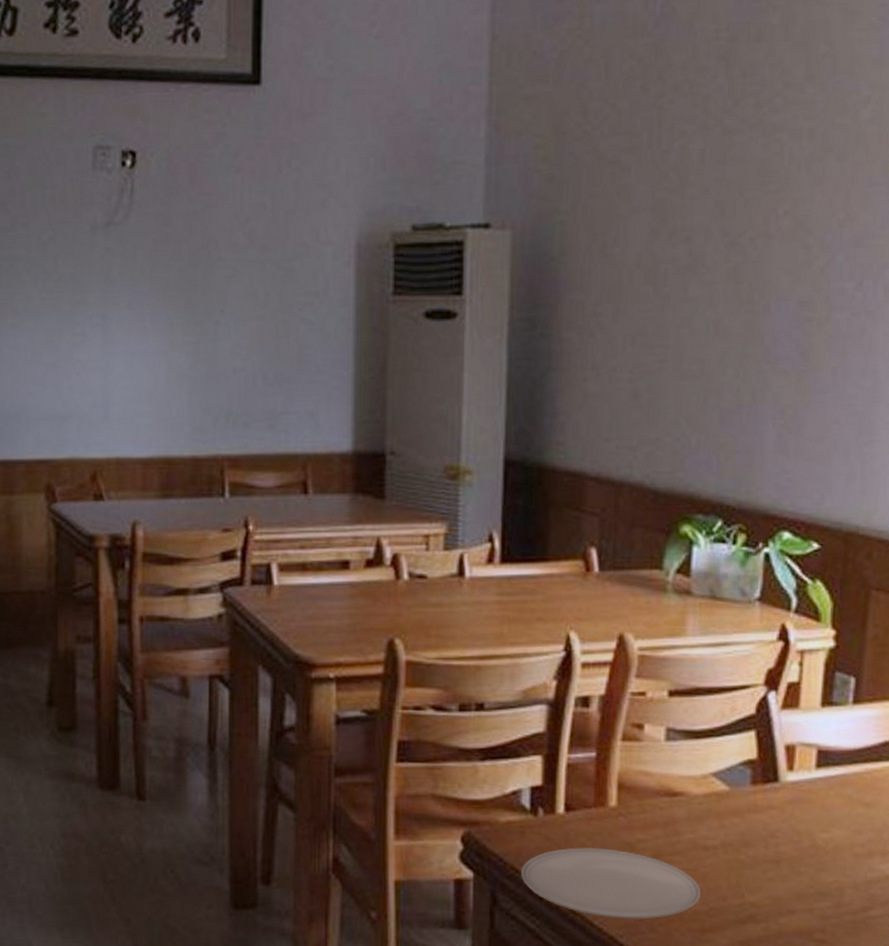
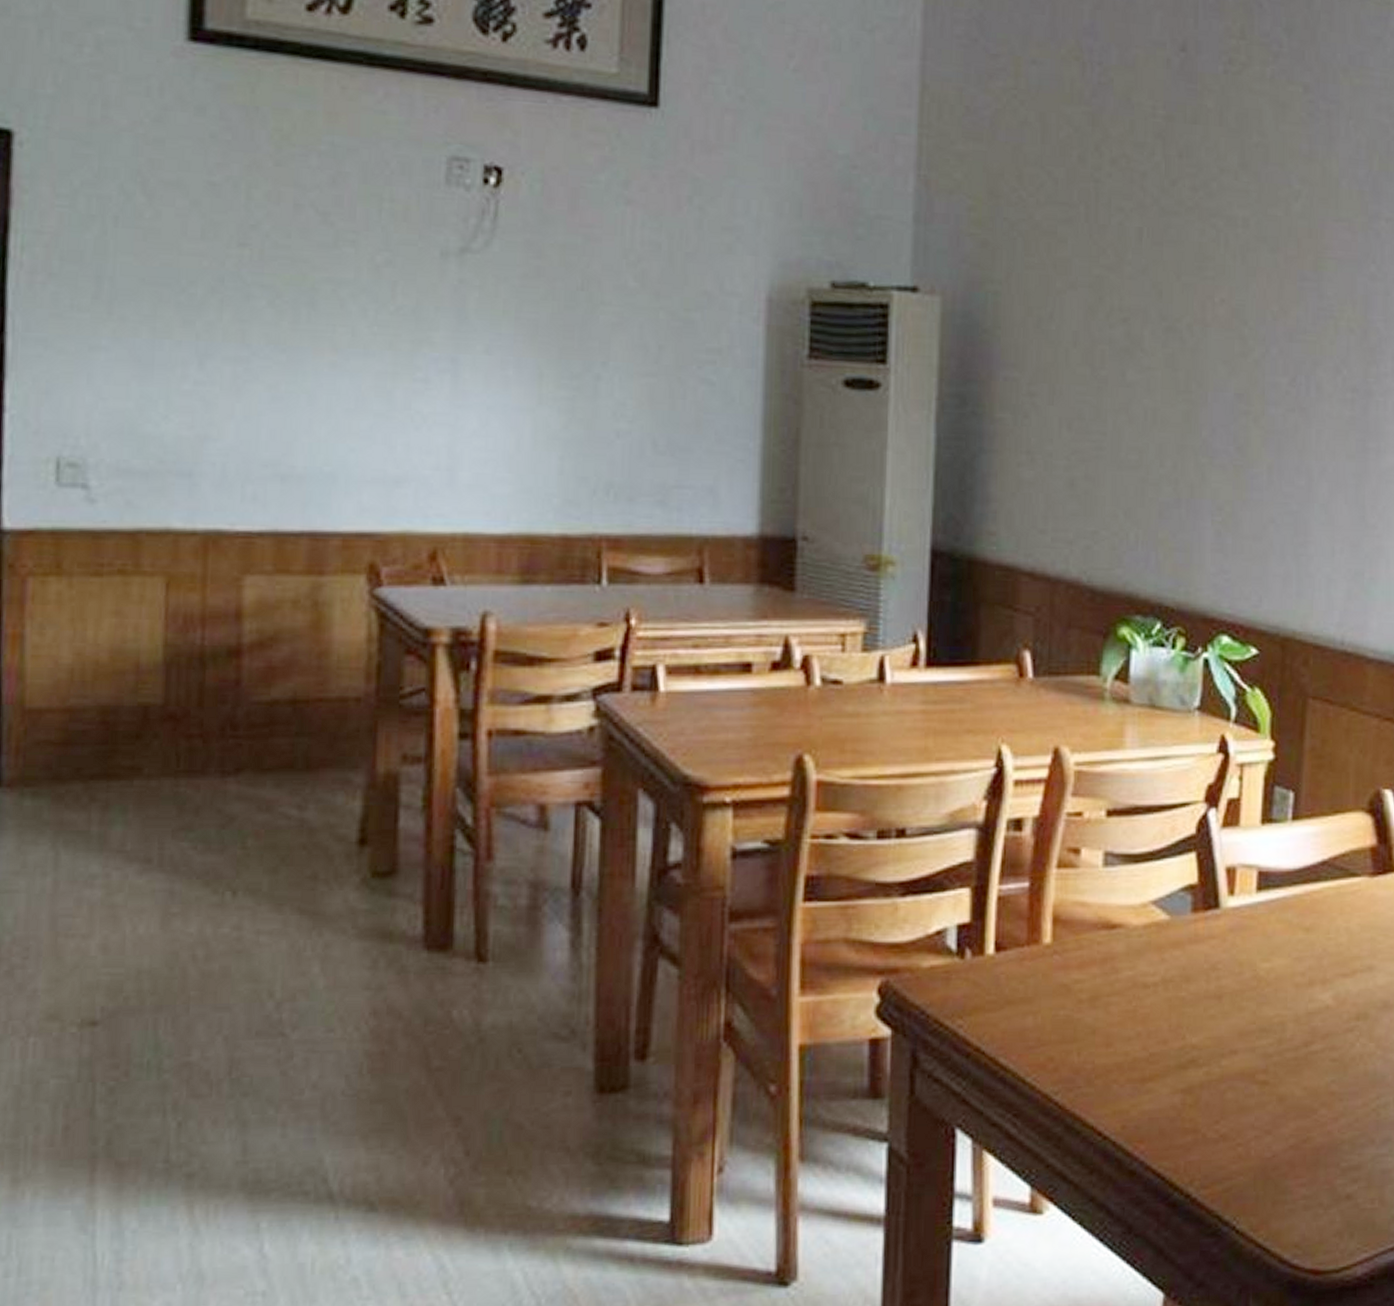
plate: present [521,847,702,920] -> none [946,992,1141,1074]

